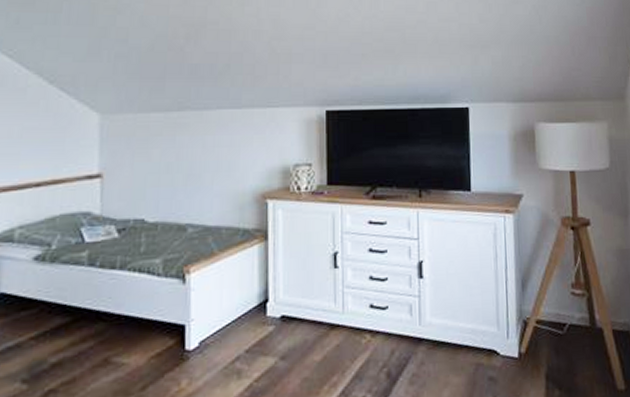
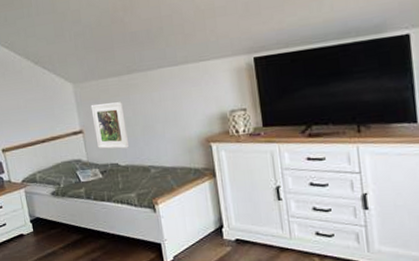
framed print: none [119,142,165,201] -> present [90,102,130,149]

